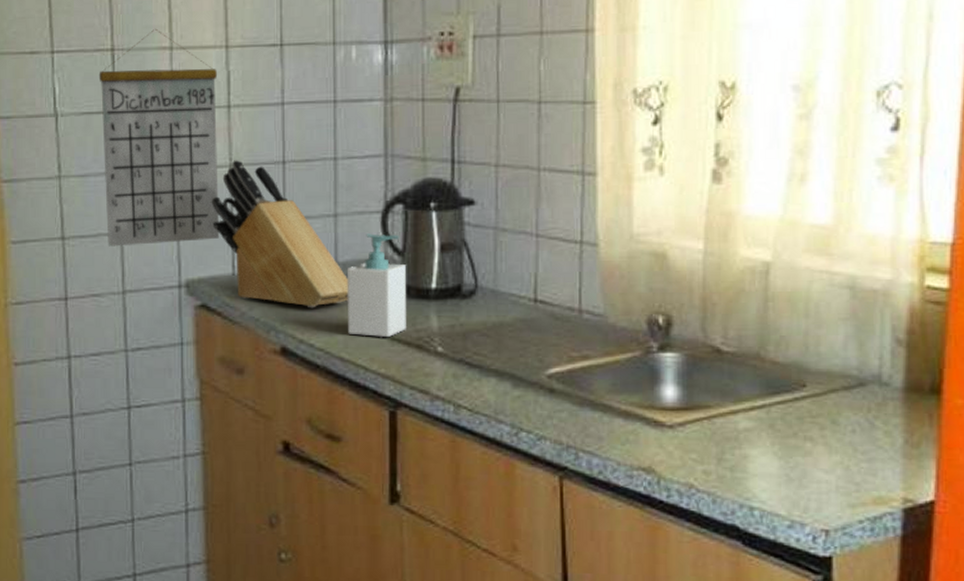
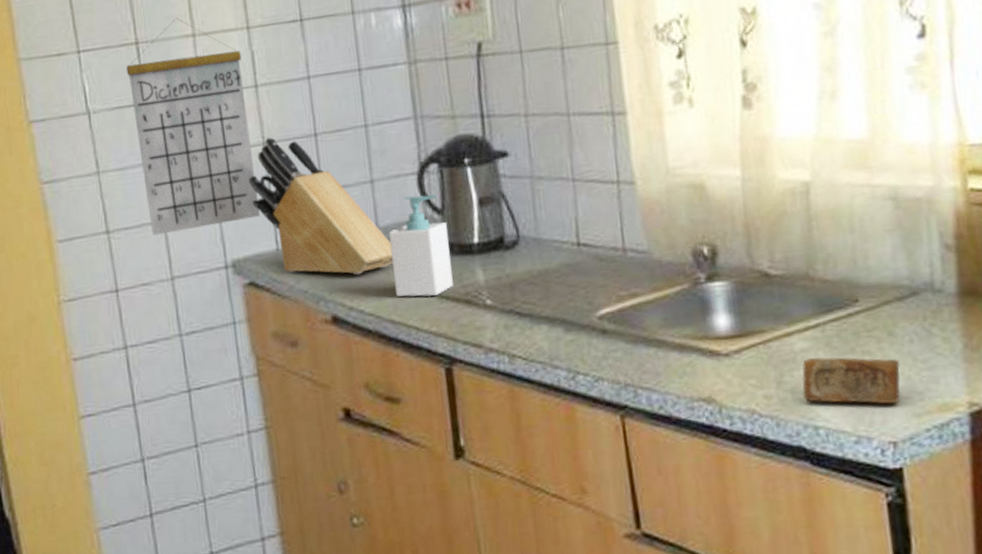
soap bar: none [742,439,840,492] -> present [802,357,900,405]

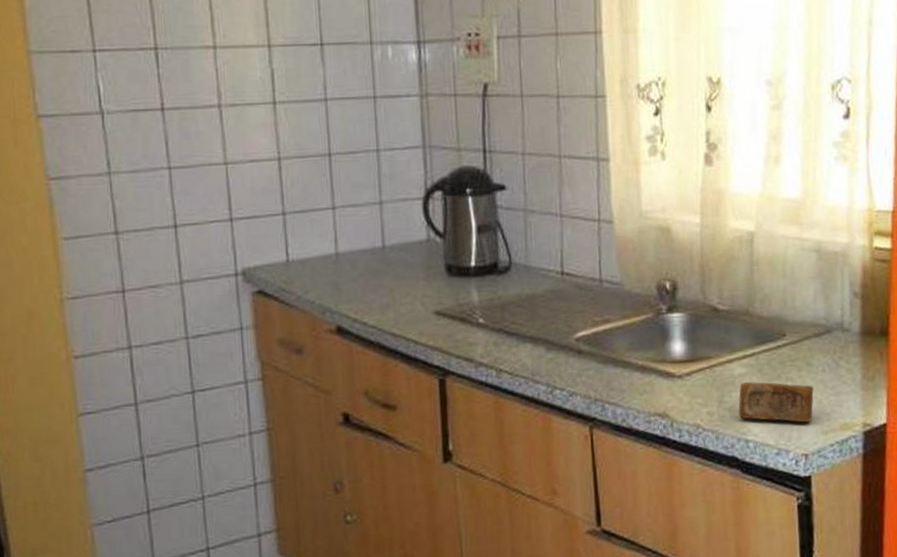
calendar: present [126,17,261,236] -> none [143,28,273,239]
knife block: present [248,136,393,275] -> none [262,152,396,290]
soap bottle: present [388,194,453,297] -> none [393,219,450,314]

